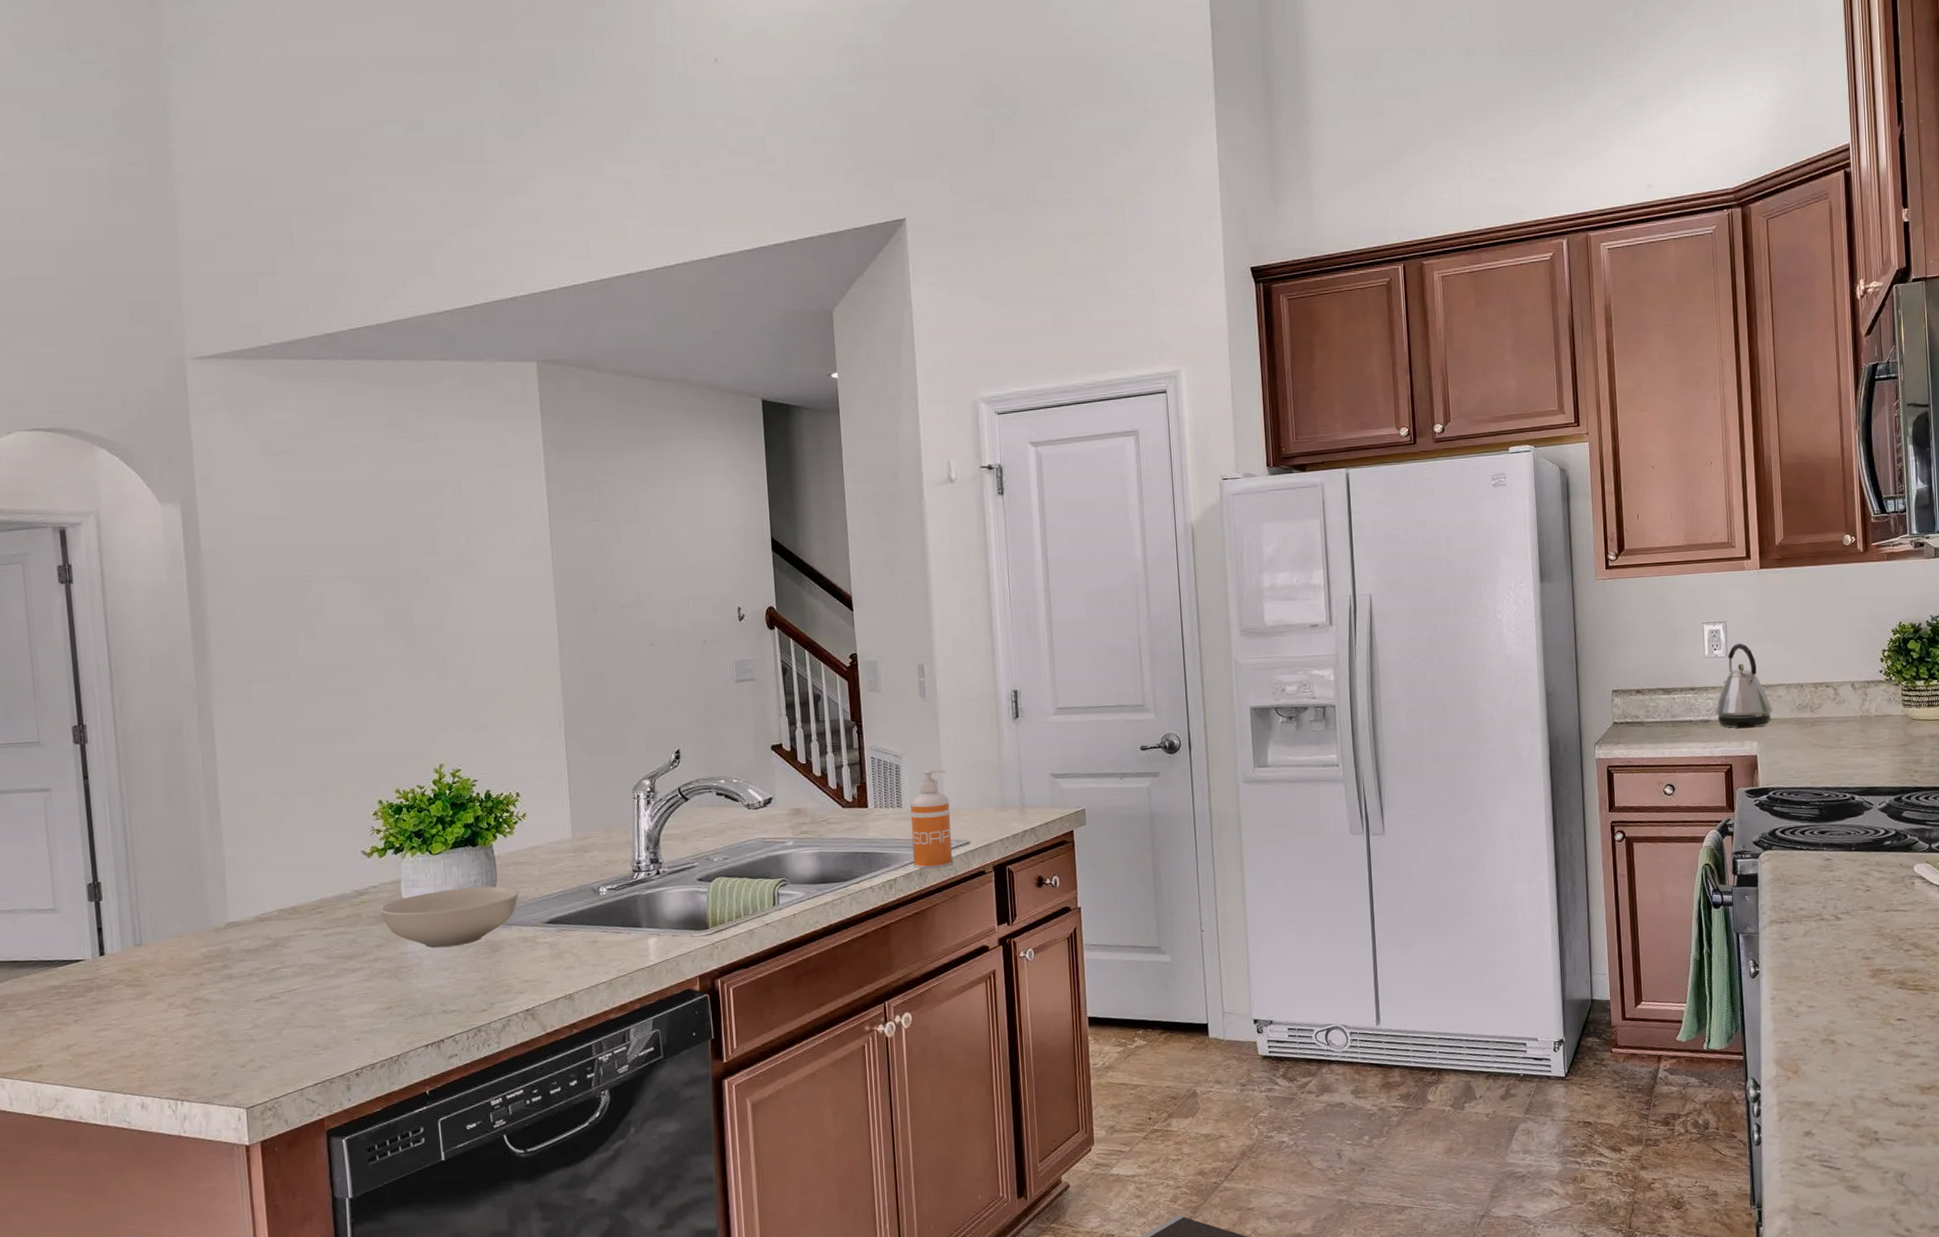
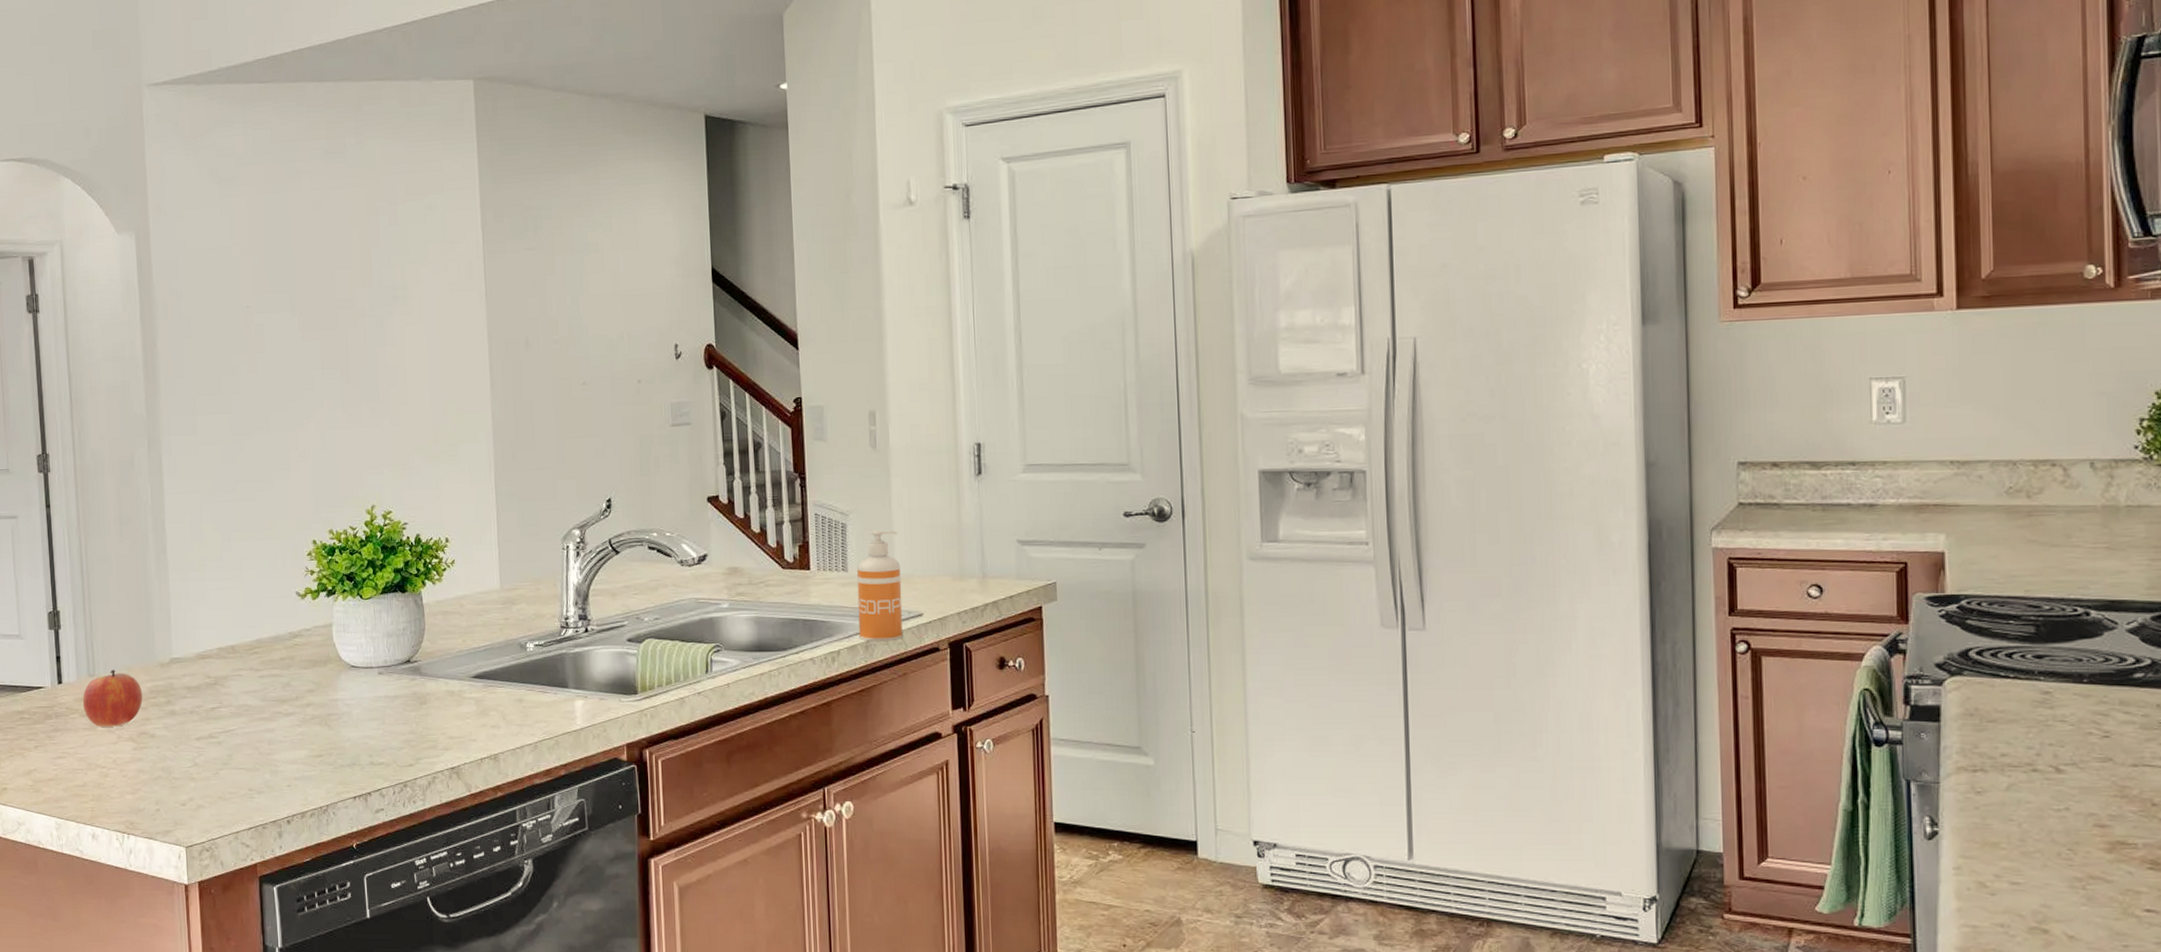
fruit: none [128,938,196,996] -> present [82,670,143,727]
bowl: present [379,886,520,949] -> none [311,636,447,697]
kettle: present [1715,644,1773,729] -> none [1885,406,1970,516]

